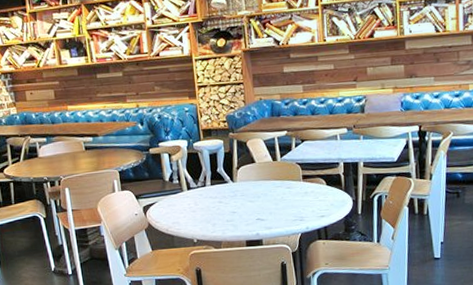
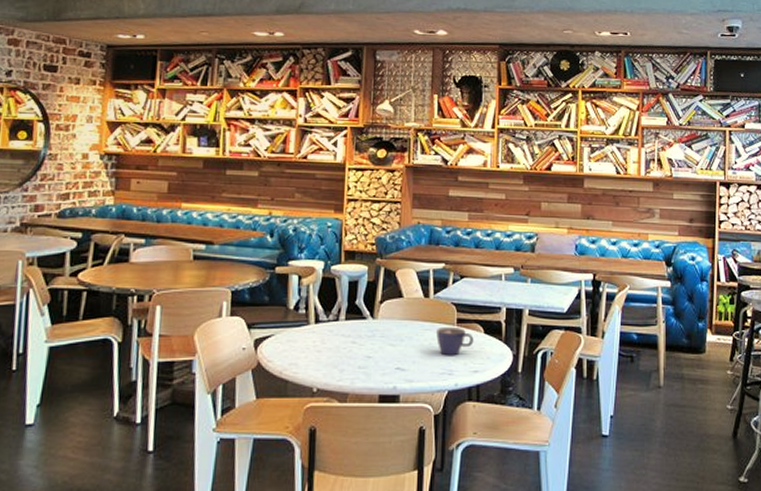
cup: none [286,182,318,206] -> present [436,326,474,356]

